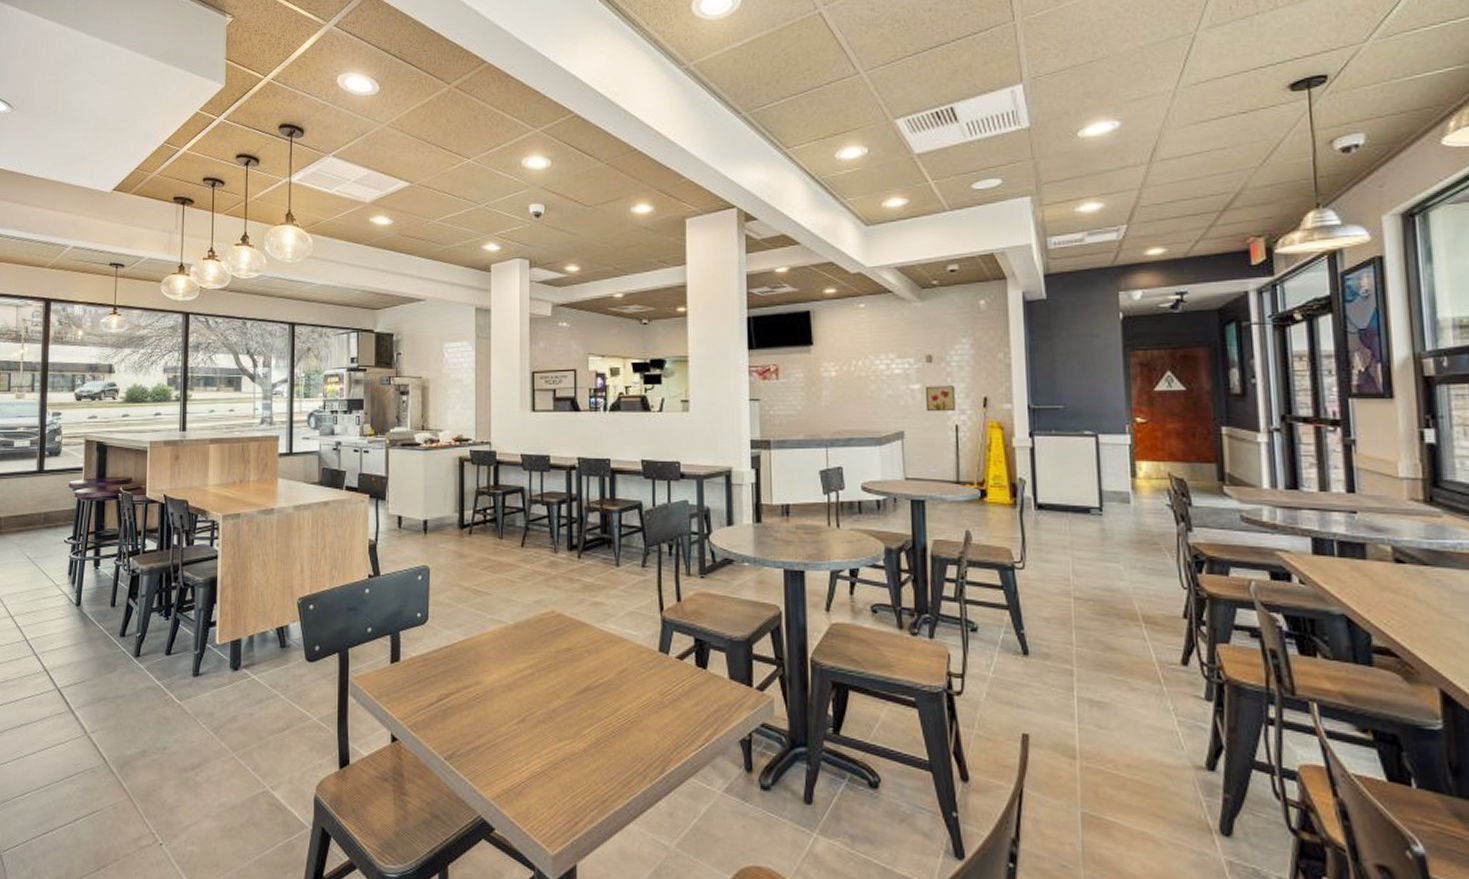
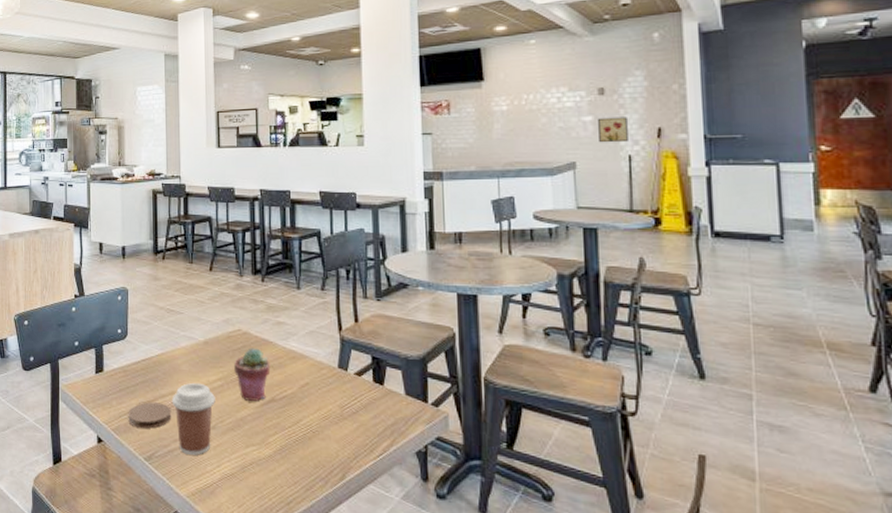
coaster: none [427,694,476,724] -> present [128,402,172,429]
coffee cup: none [476,671,525,752] -> present [171,382,215,455]
potted succulent: none [546,631,586,690] -> present [234,347,271,401]

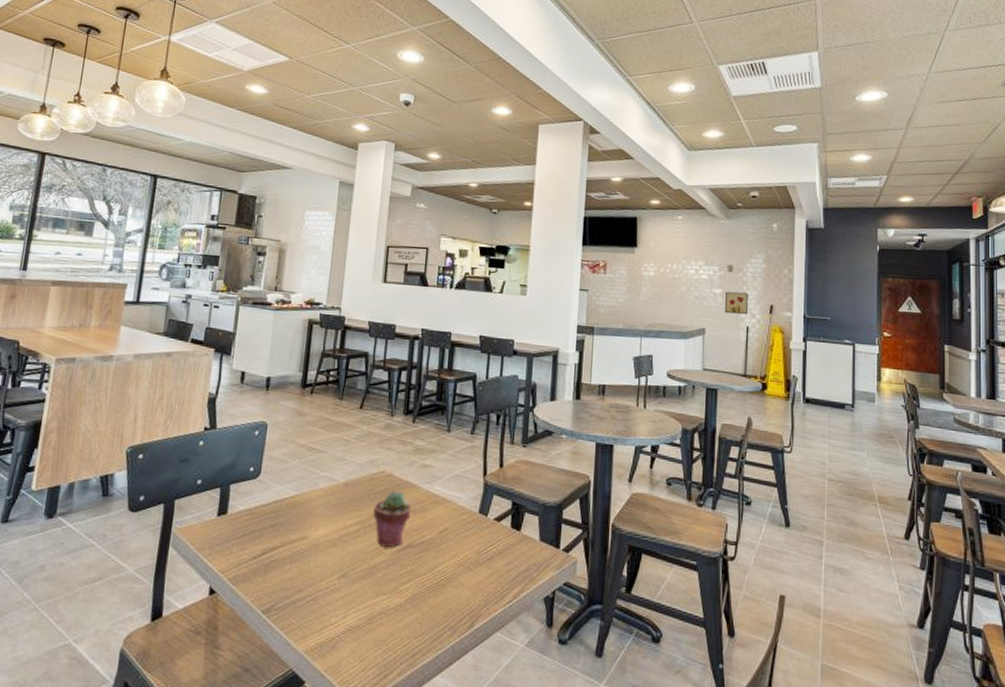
coaster: present [128,402,172,429] -> none [249,548,300,578]
coffee cup: present [171,382,215,455] -> none [301,527,350,606]

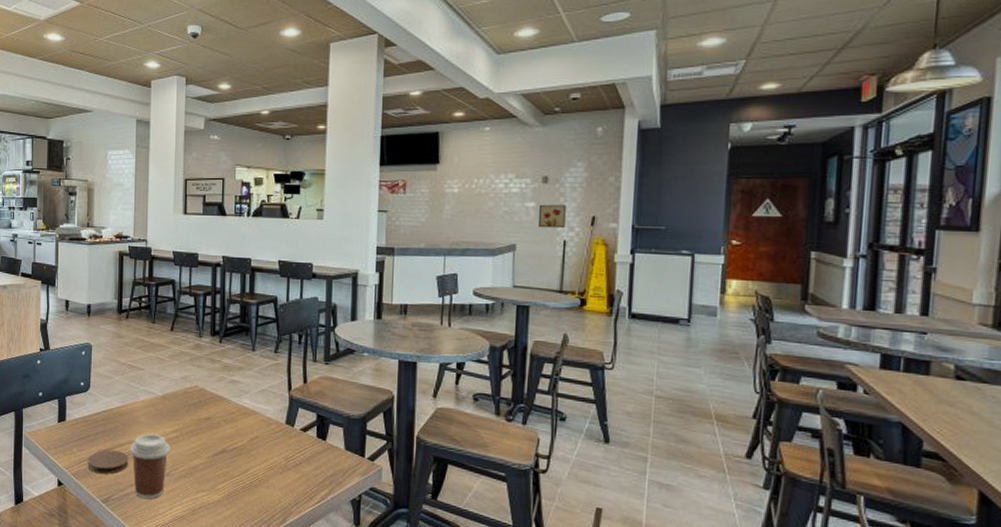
coaster: none [249,548,300,578] -> present [87,450,129,474]
coffee cup: none [301,527,350,606] -> present [129,433,170,499]
potted succulent: present [373,490,412,547] -> none [189,403,223,452]

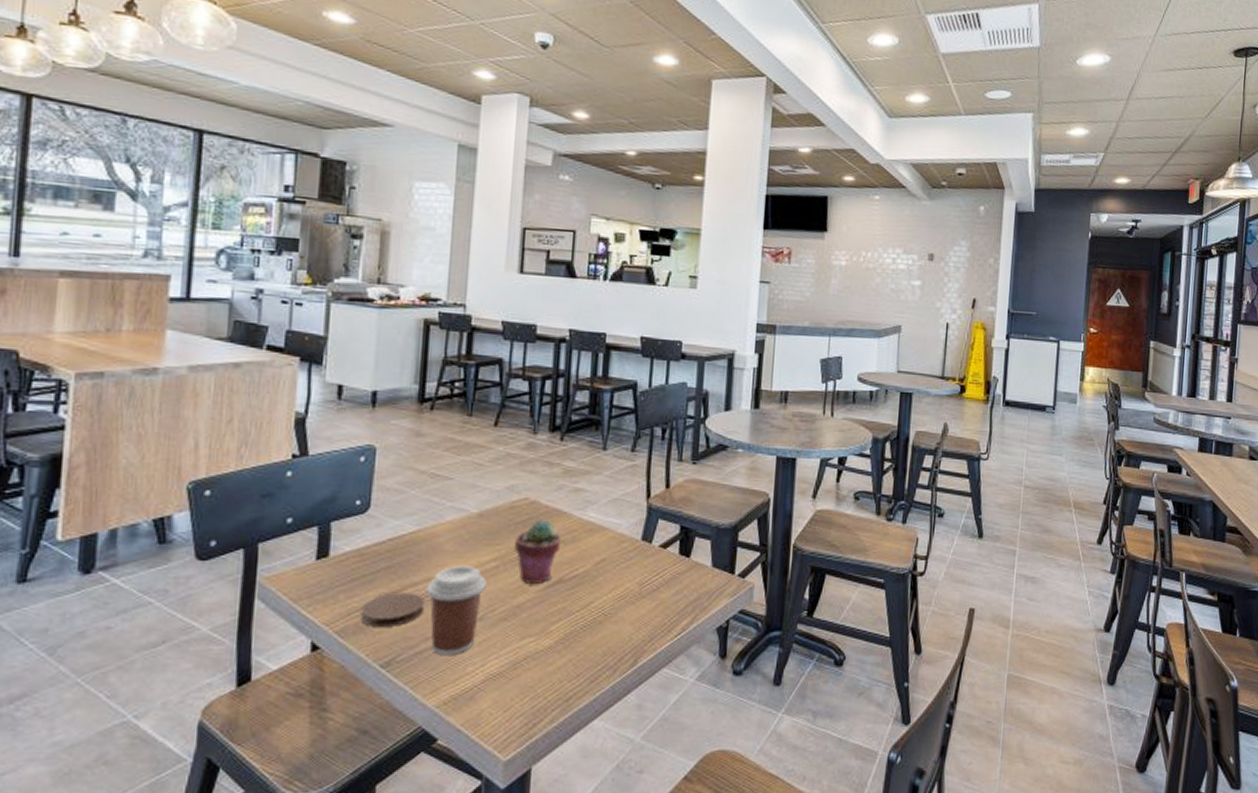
potted succulent: none [189,403,223,452] -> present [515,520,562,583]
wall art: present [539,204,566,229] -> none [924,283,950,310]

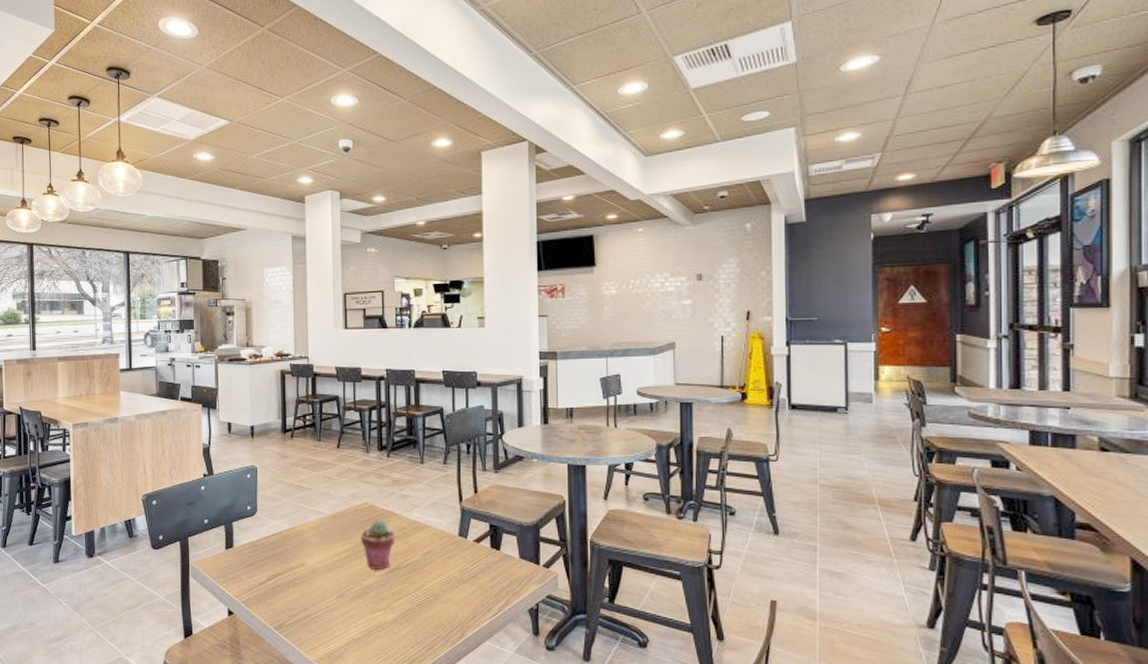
coaster: present [360,593,425,627] -> none [258,574,301,600]
coffee cup: present [426,565,487,655] -> none [300,554,343,622]

